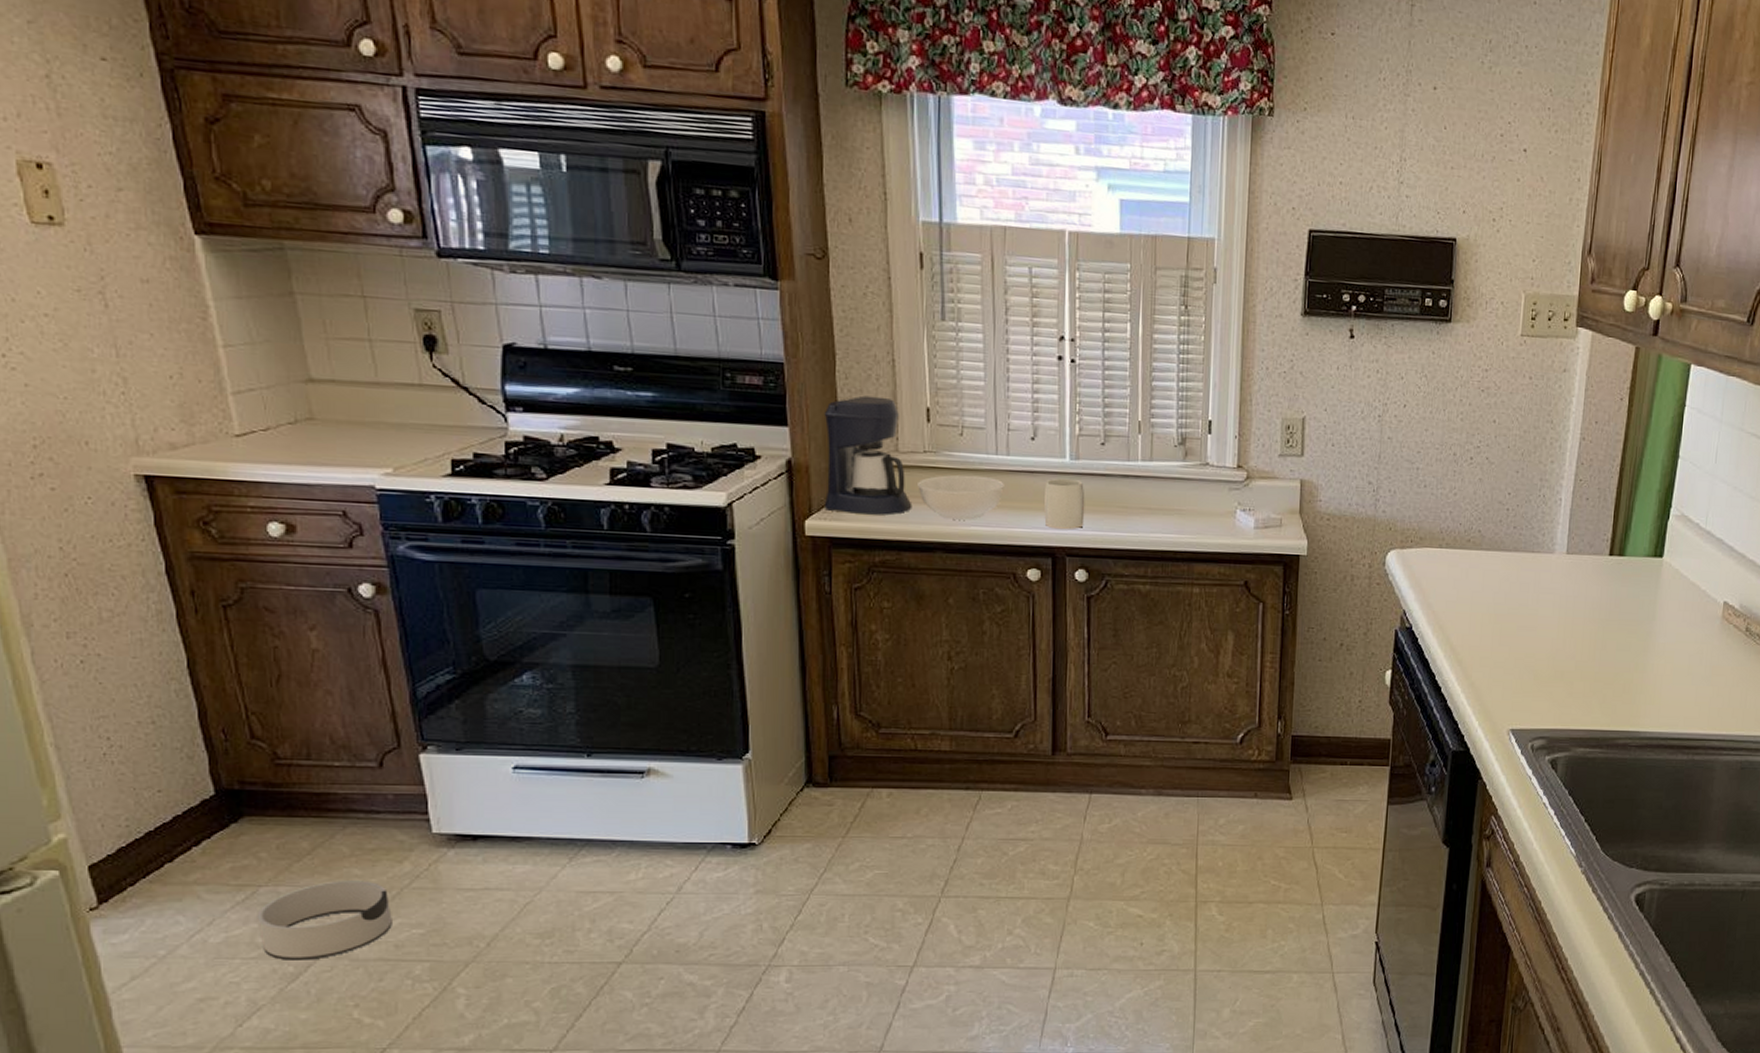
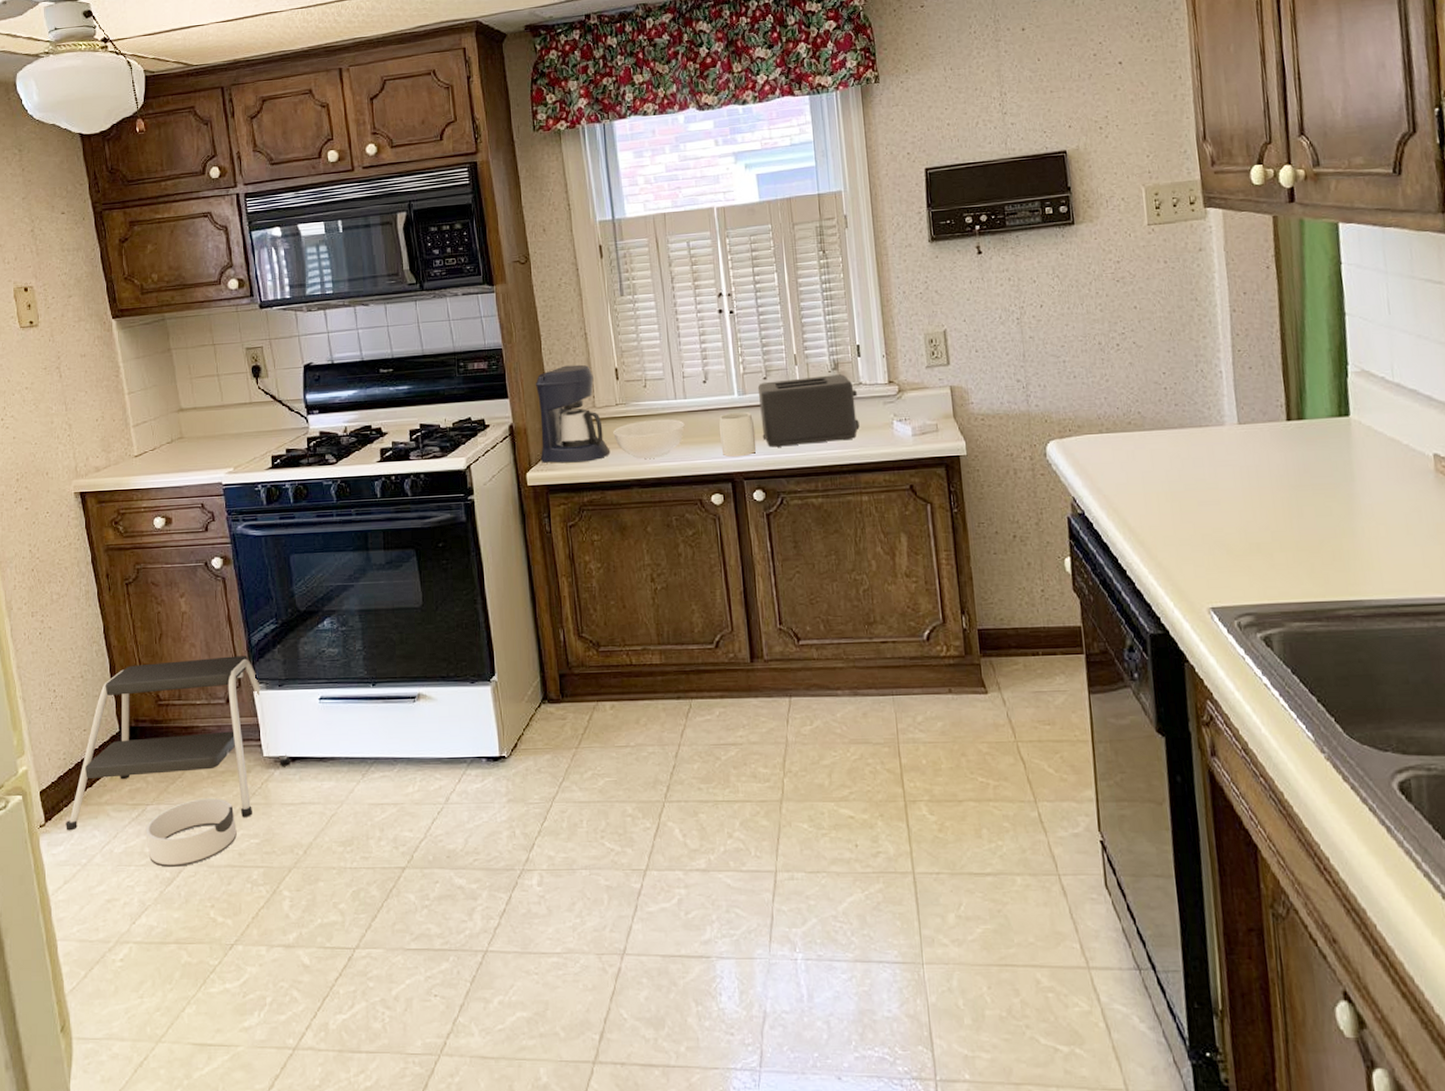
step stool: none [131,709,470,916] -> present [66,656,290,831]
toaster: none [1092,448,1202,525] -> present [757,374,860,447]

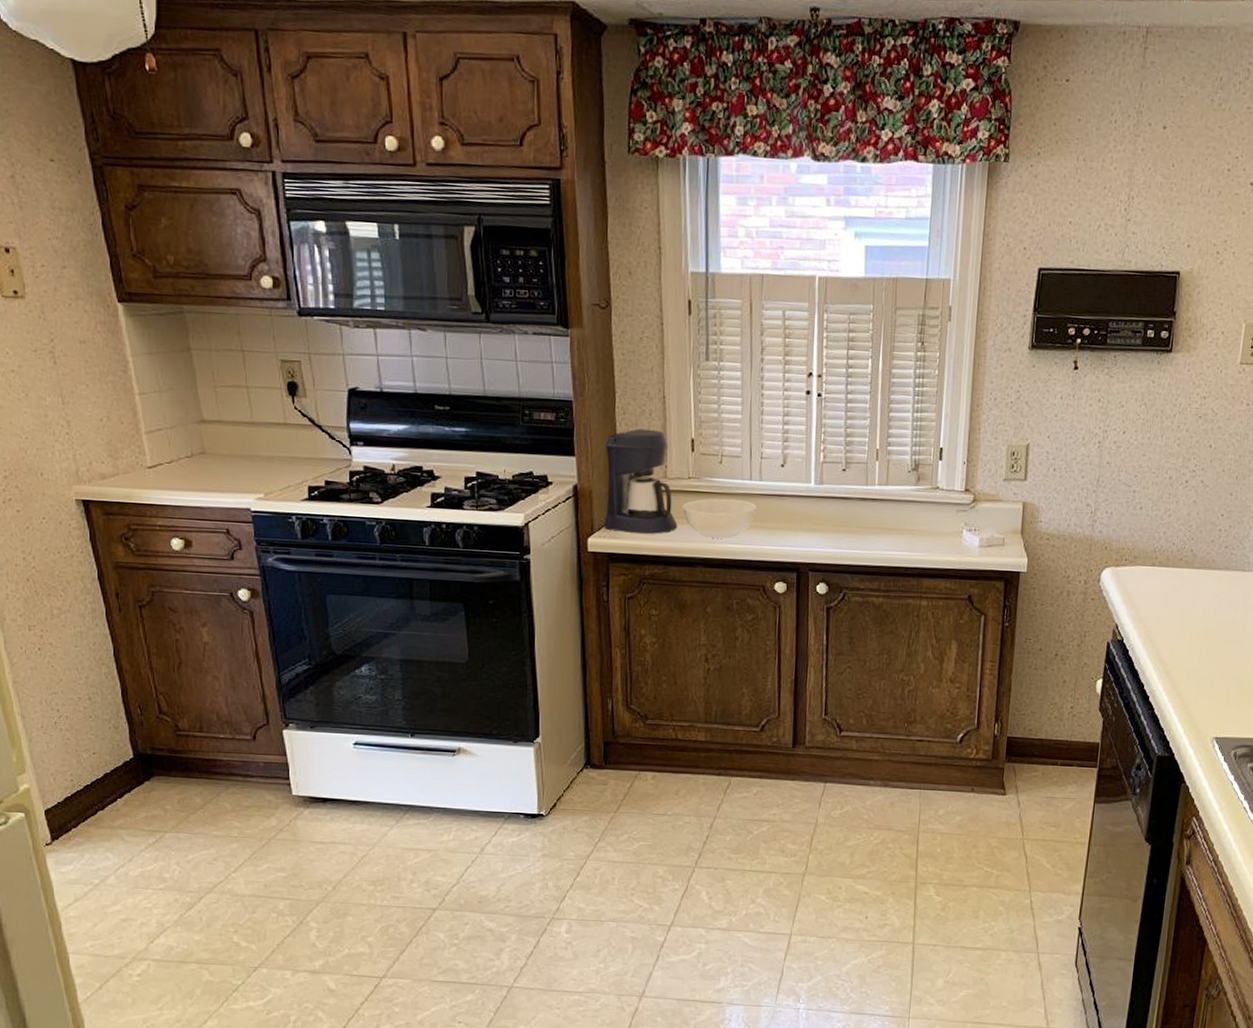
step stool: present [66,656,290,831] -> none [75,692,321,852]
pet bowl: present [146,798,237,867] -> none [164,830,262,893]
mug: present [718,411,757,458] -> none [790,501,827,548]
toaster: present [757,374,860,447] -> none [833,474,933,544]

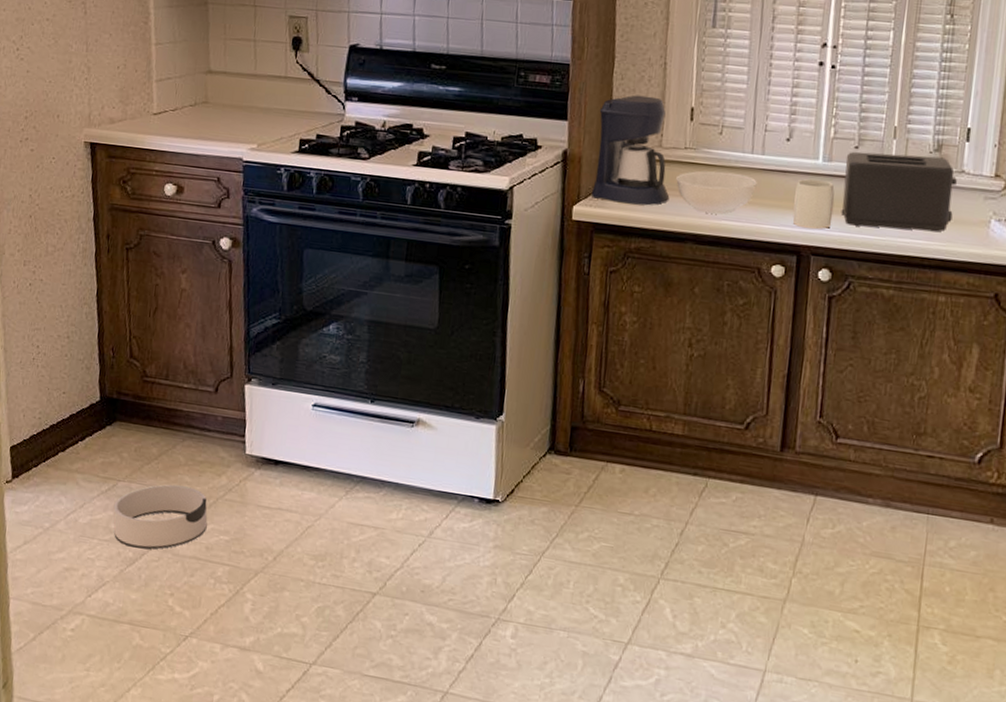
pet bowl: none [164,830,262,893] -> present [113,484,208,550]
mug: none [790,501,827,548] -> present [792,178,835,230]
toaster: none [833,474,933,544] -> present [841,151,957,232]

